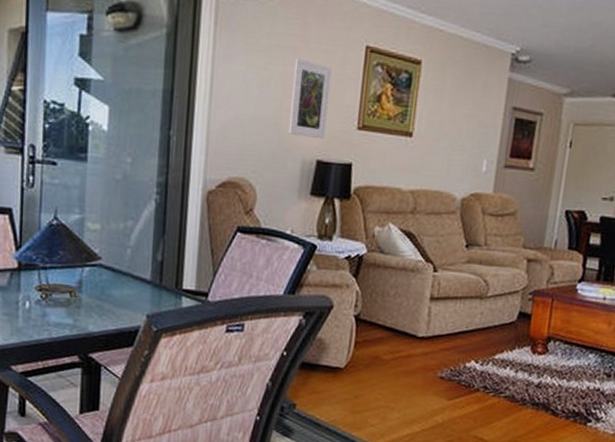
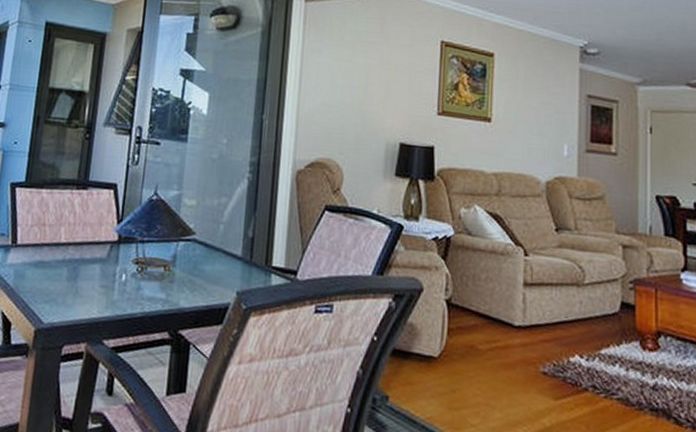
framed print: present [288,59,332,140] -> none [372,52,410,124]

